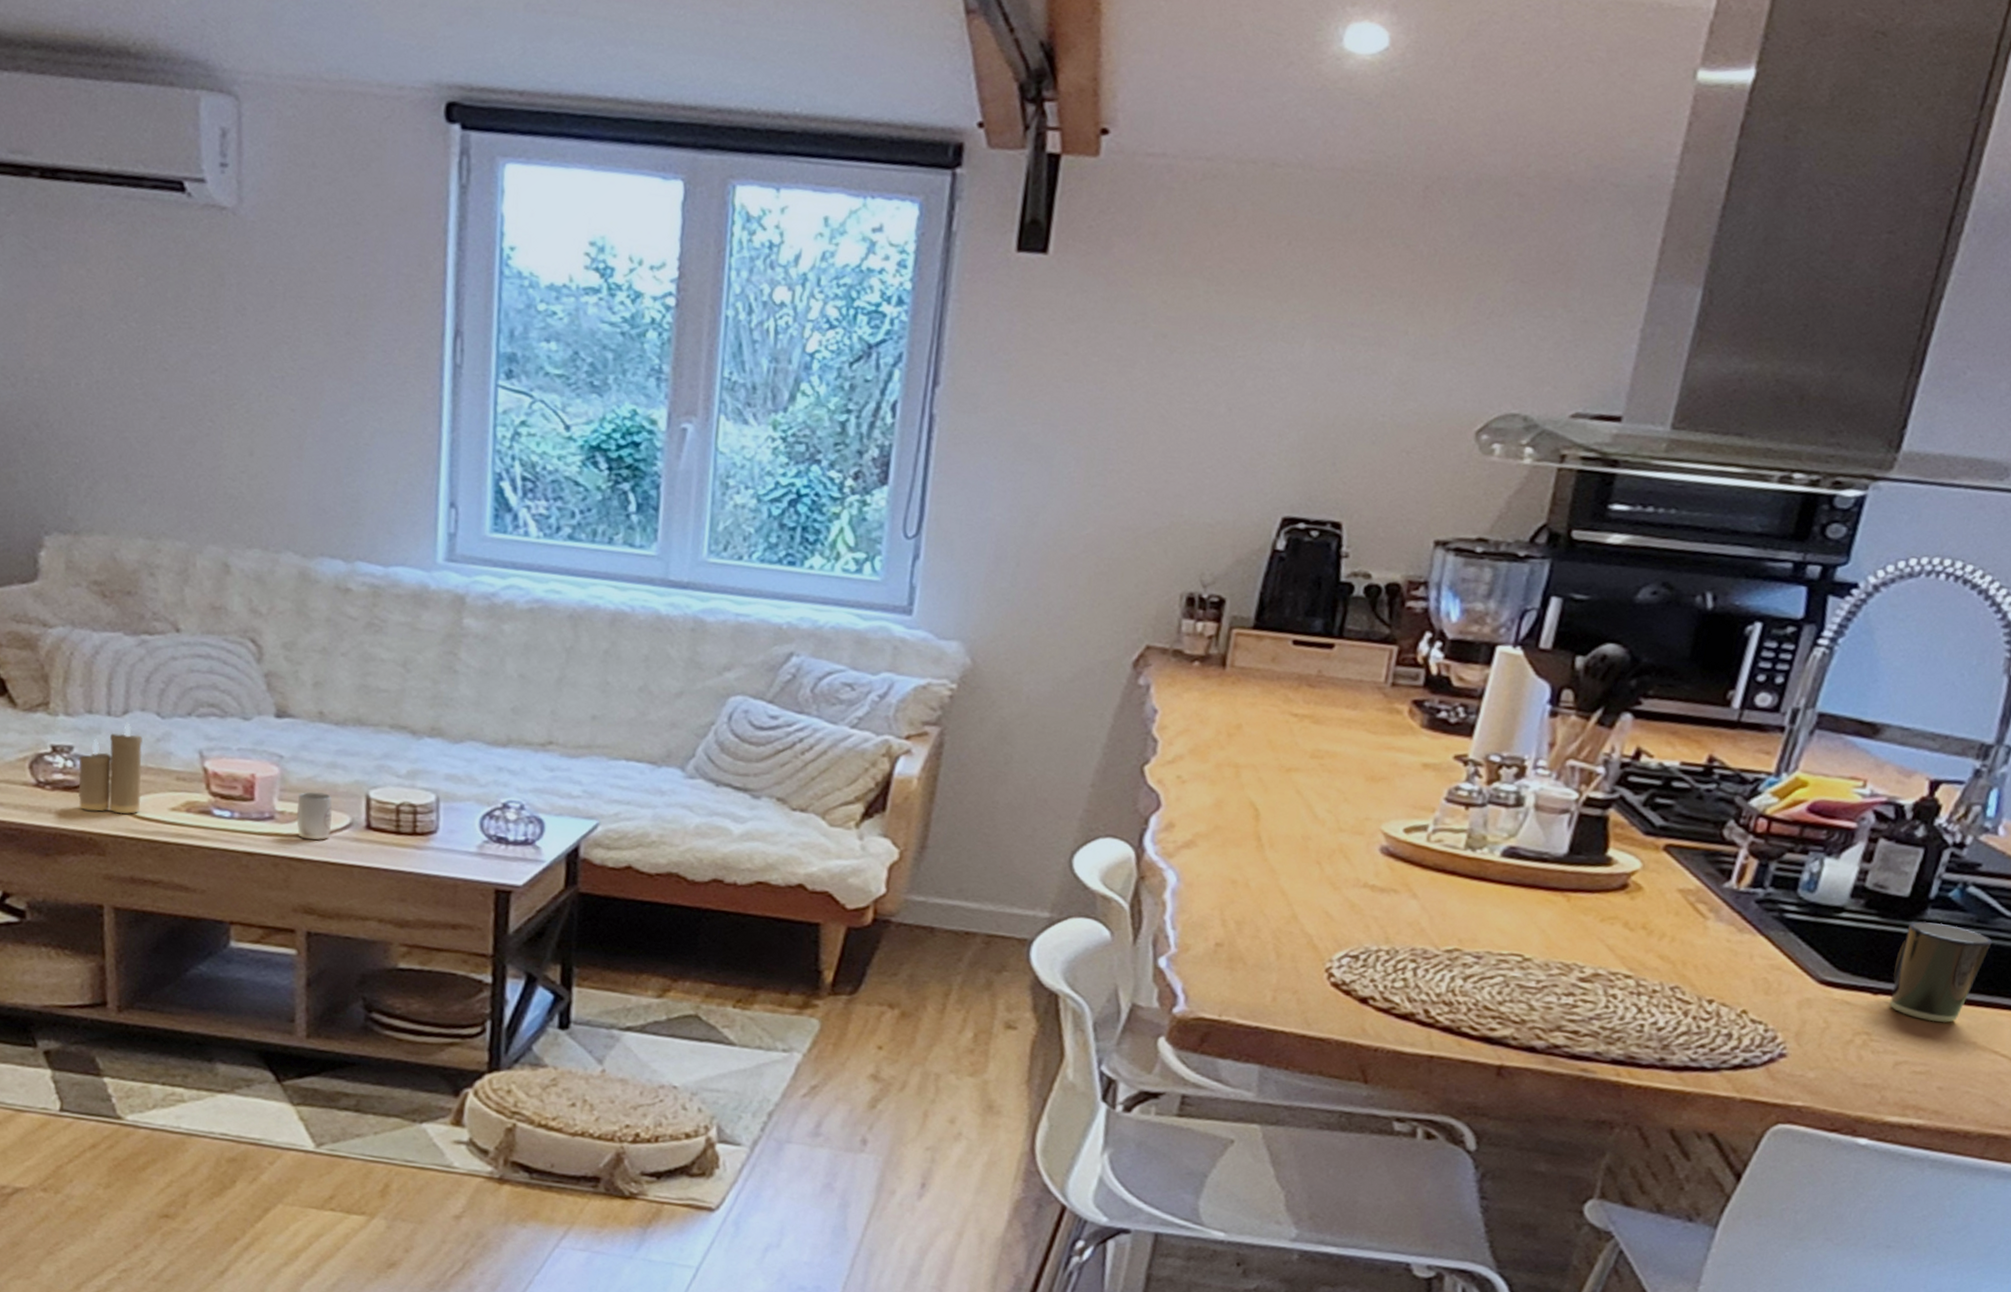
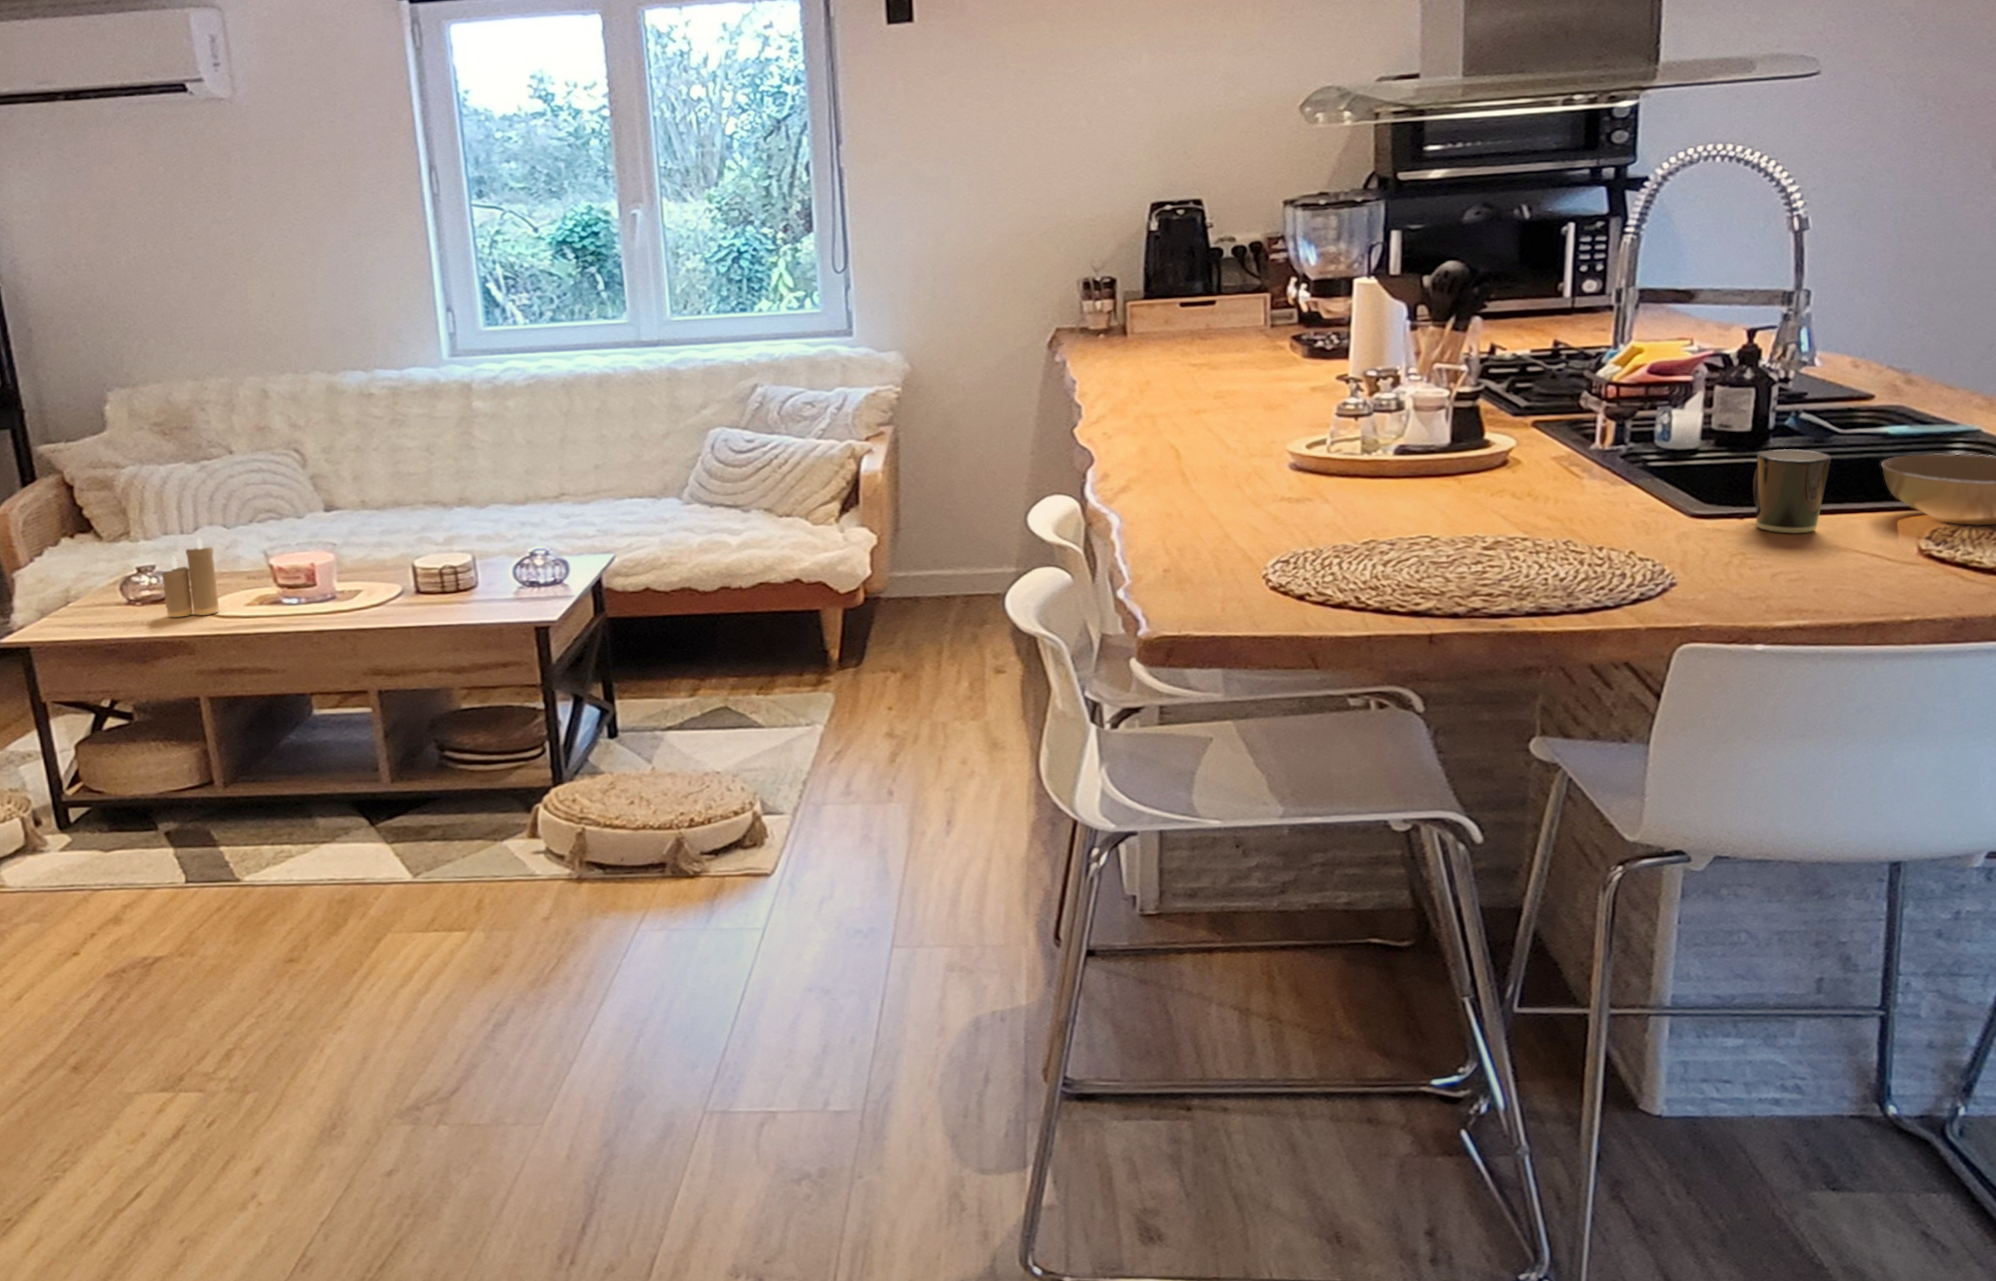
mug: present [296,791,333,840] -> none [353,569,386,611]

